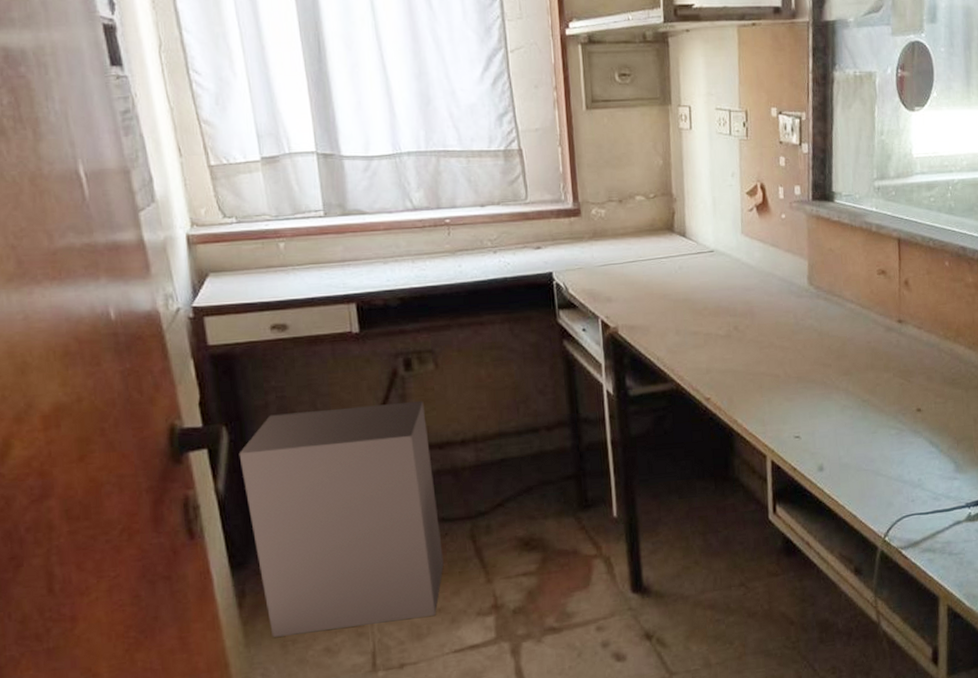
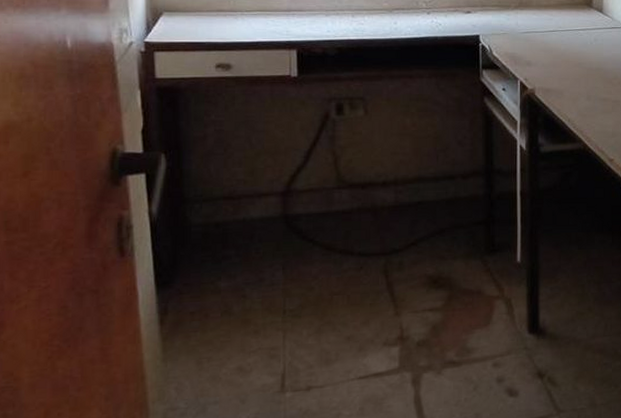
cardboard box: present [238,400,444,637] -> none [174,143,357,354]

